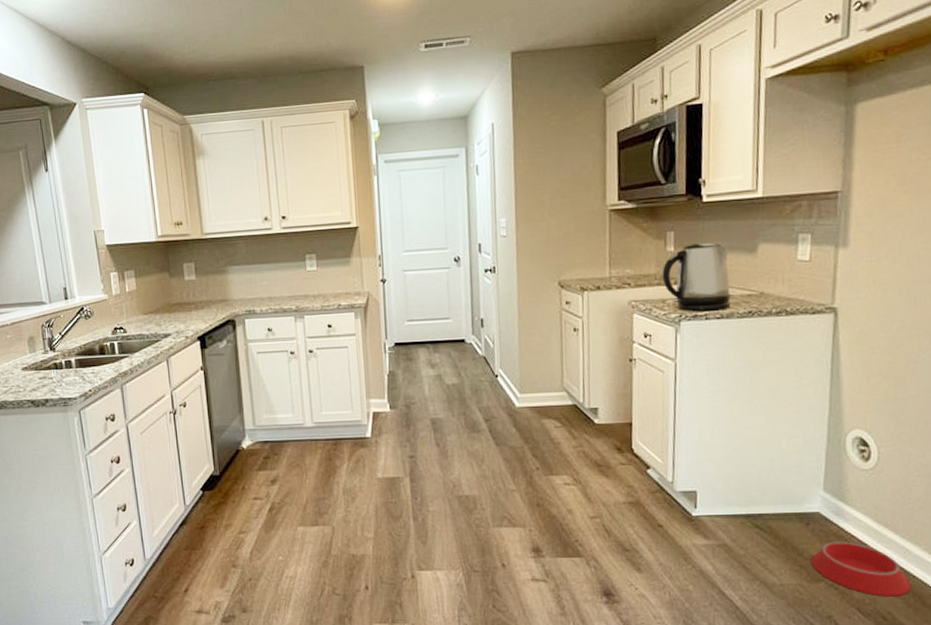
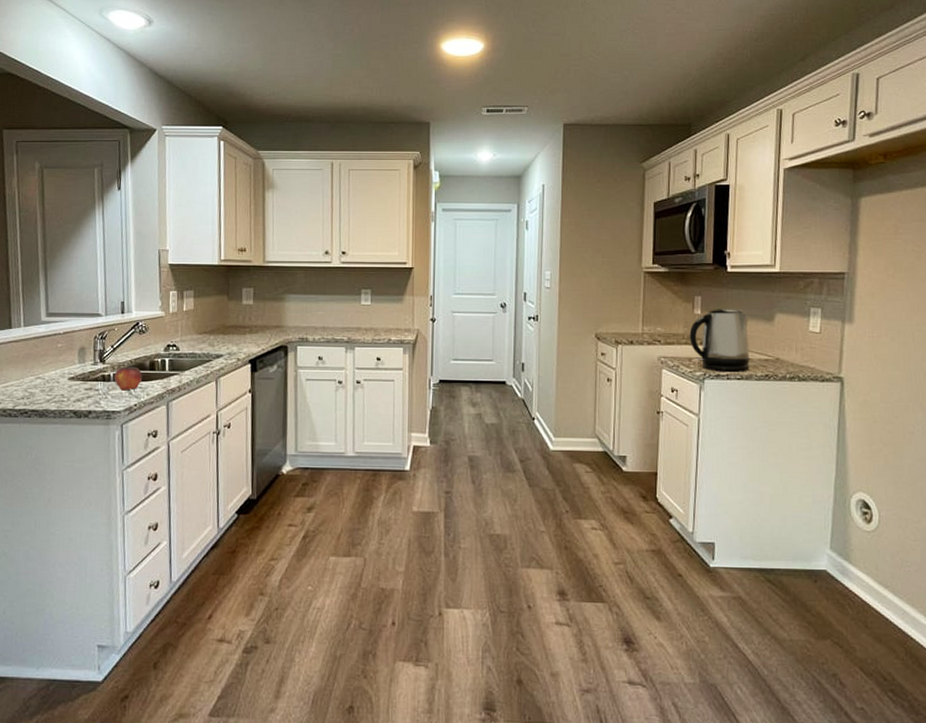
fruit: none [65,352,94,377] -> present [114,366,143,391]
pet bowl: present [810,541,912,597] -> none [818,600,909,658]

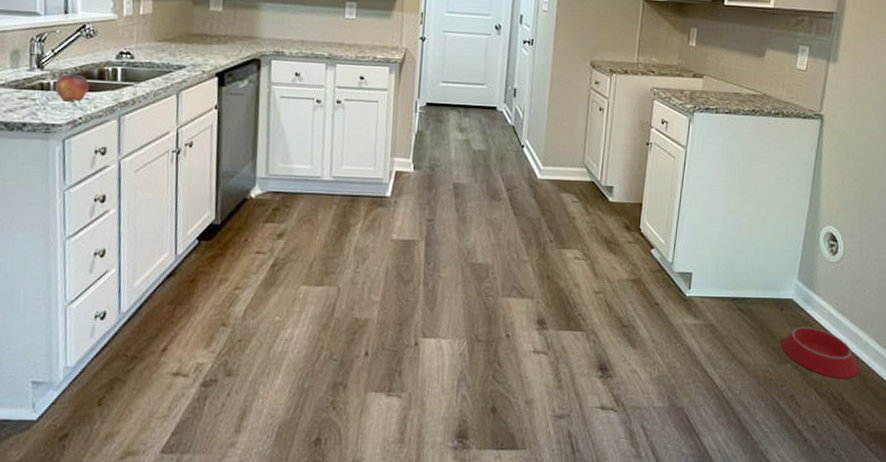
kettle: present [689,309,750,372] -> none [682,42,742,106]
pet bowl: none [818,600,909,658] -> present [781,326,859,379]

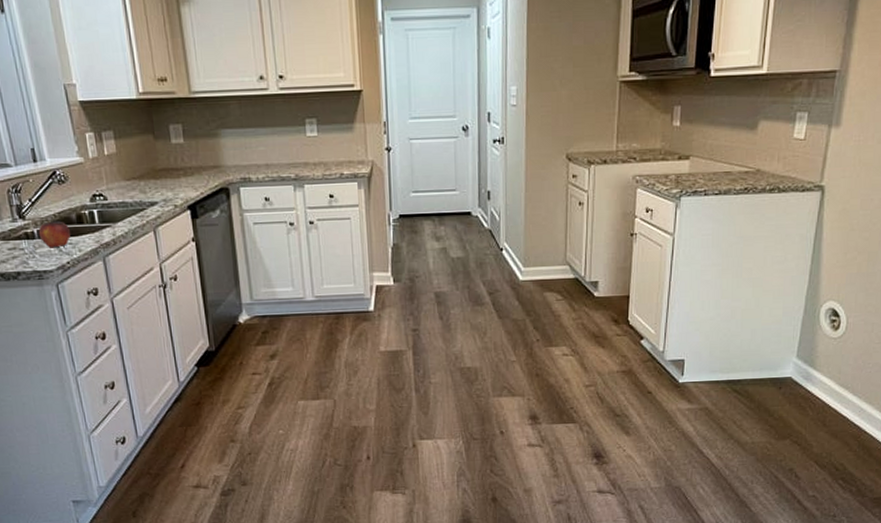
pet bowl: present [781,326,859,379] -> none [779,403,862,451]

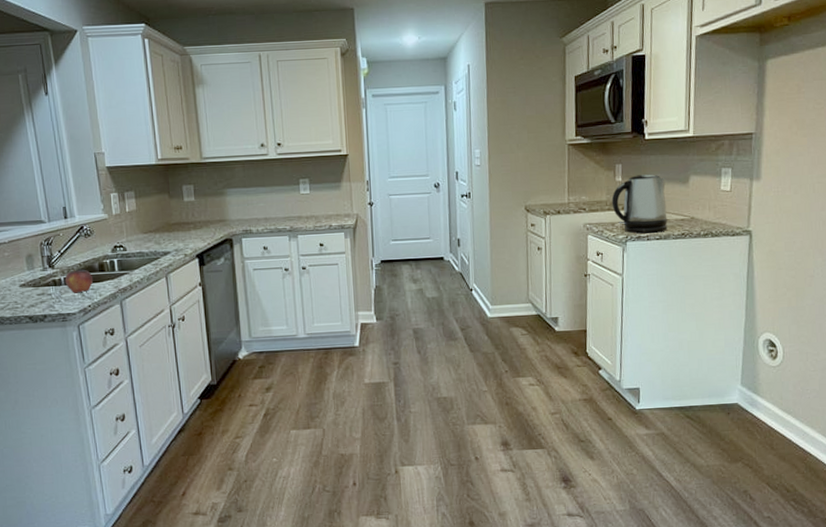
kettle: none [667,118,732,187] -> present [611,174,668,233]

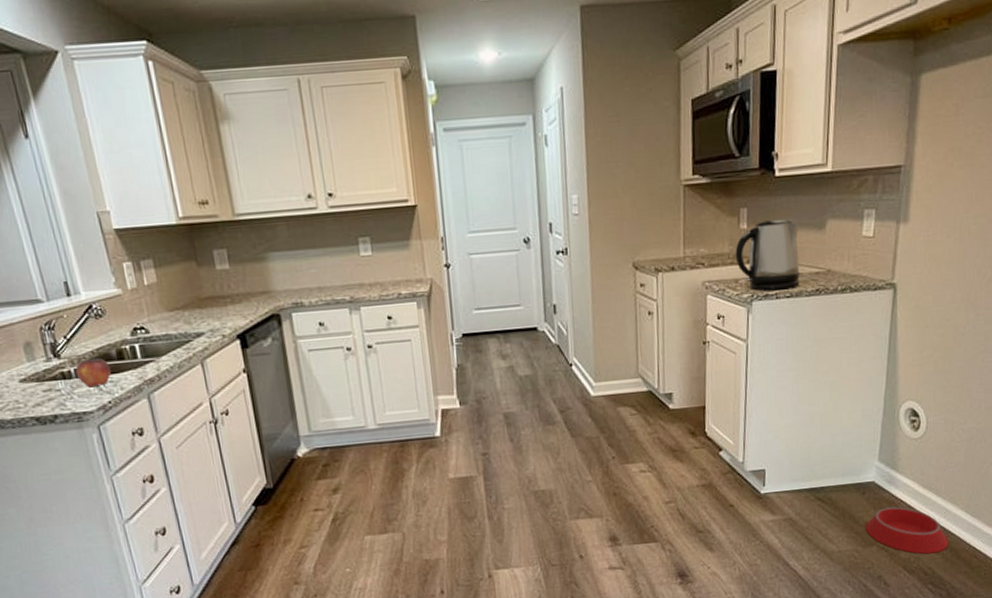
pet bowl: none [731,427,809,473] -> present [865,506,949,554]

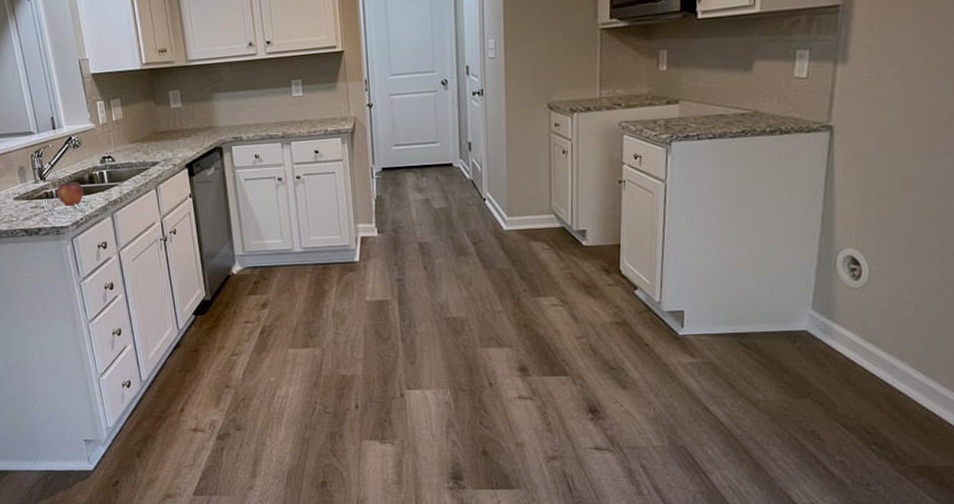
kettle: present [735,219,800,291] -> none [653,60,724,132]
pet bowl: present [865,506,949,554] -> none [796,358,897,412]

